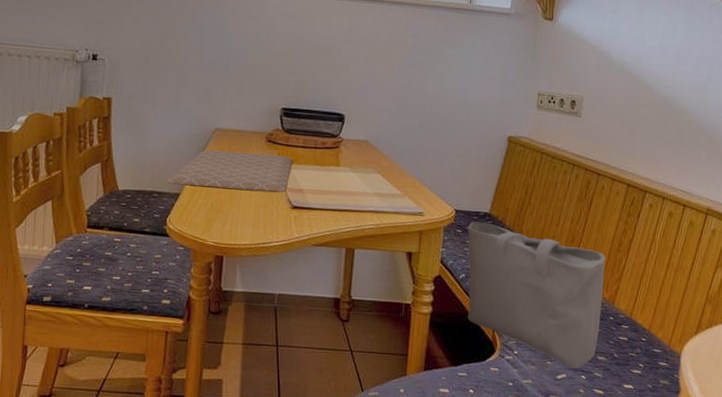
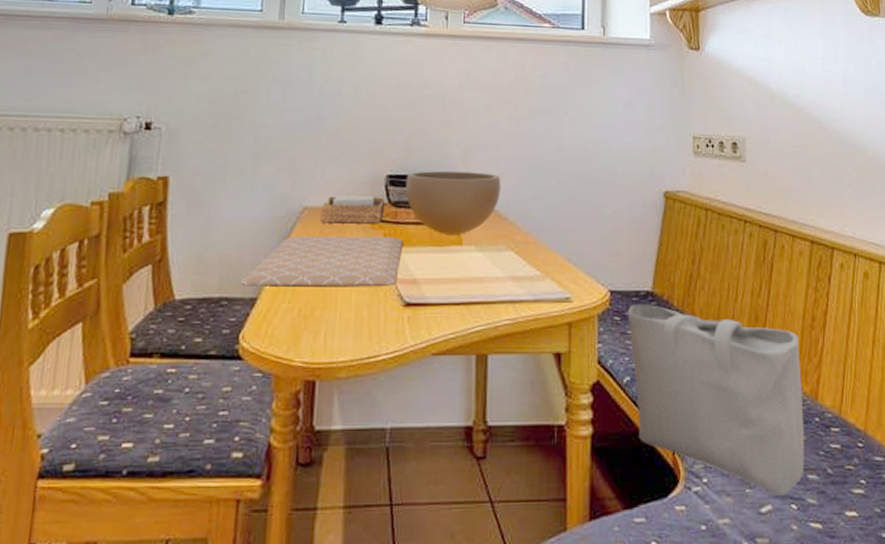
napkin holder: none [228,121,280,145] -> present [320,194,385,224]
bowl: none [296,106,374,158] -> present [405,171,501,235]

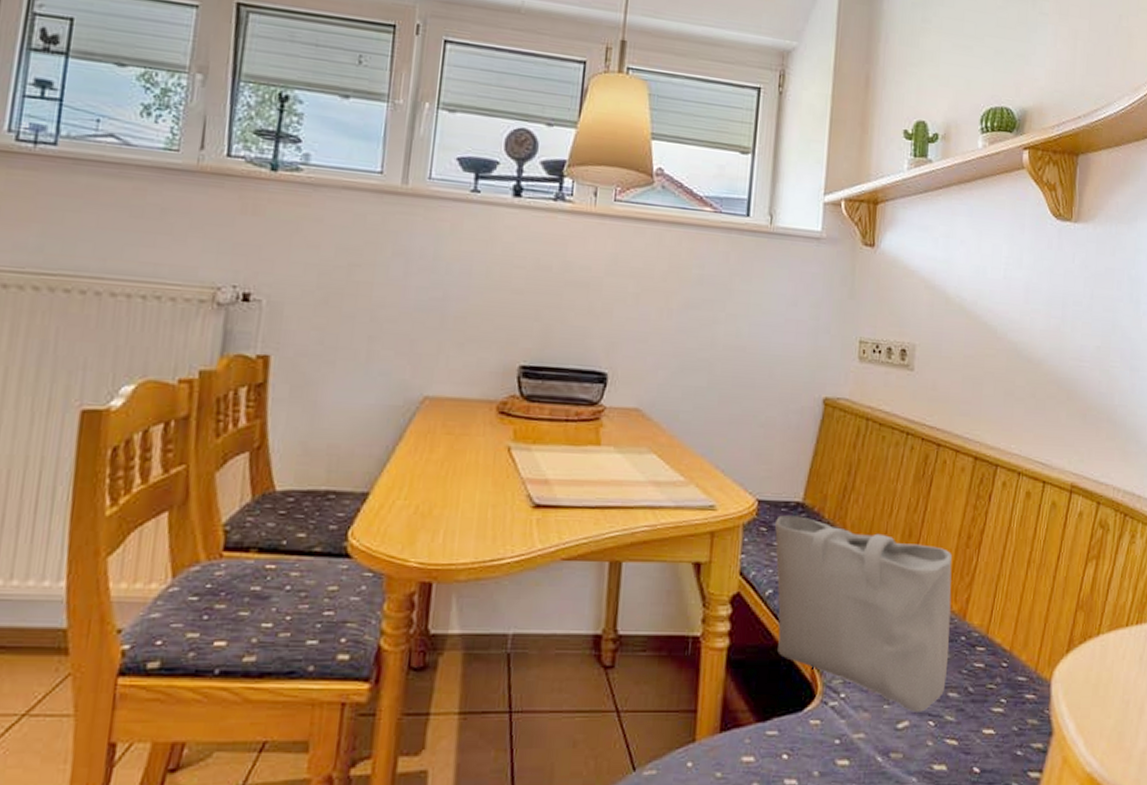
placemat: present [240,235,402,287] -> none [350,428,534,486]
napkin holder: present [320,194,385,224] -> none [442,385,517,419]
bowl: present [405,171,501,235] -> none [540,363,647,434]

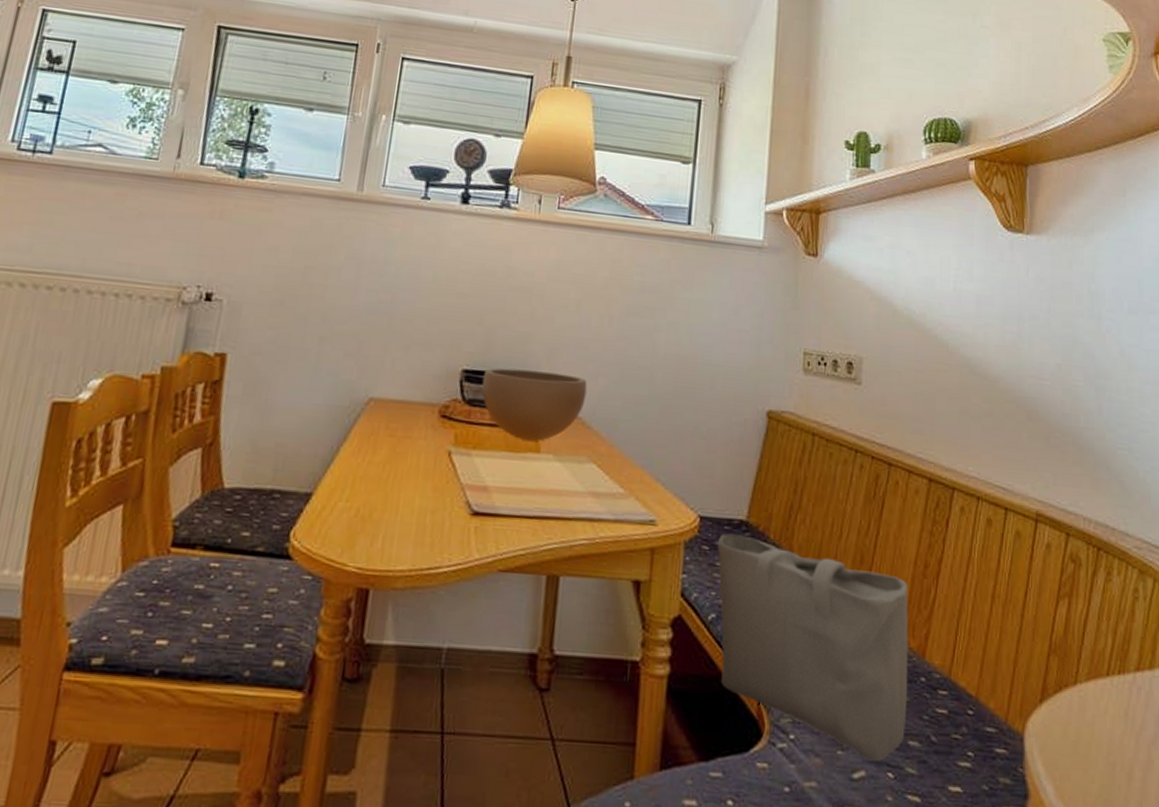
bowl: none [540,363,647,434] -> present [481,368,588,441]

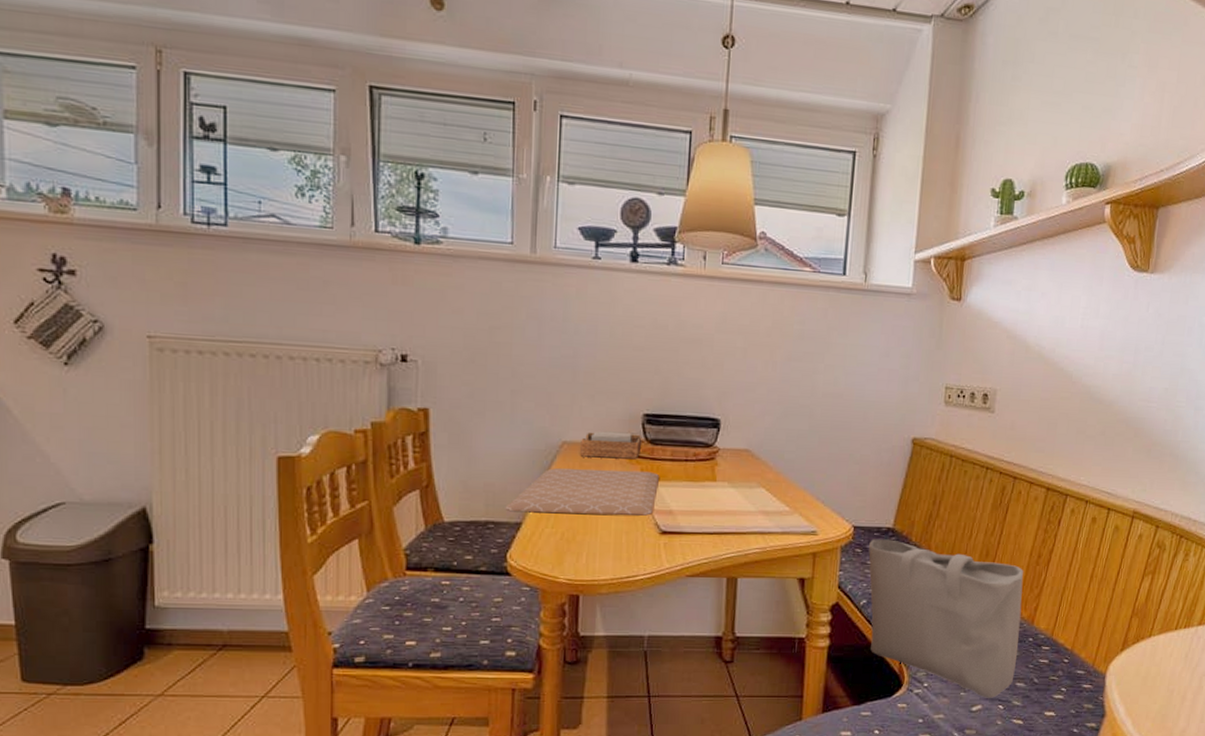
placemat: none [295,429,475,492] -> present [505,468,659,516]
napkin holder: none [386,387,459,423] -> present [579,431,642,460]
bowl: present [481,368,588,441] -> none [662,411,755,472]

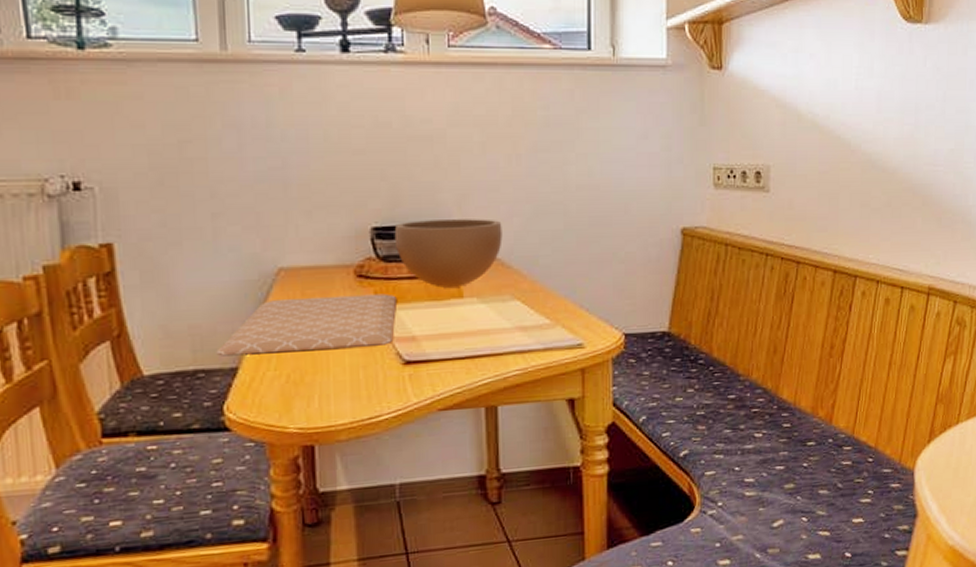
napkin holder: present [579,431,642,460] -> none [299,250,373,284]
bowl: none [662,411,755,472] -> present [394,219,503,288]
tote bag: present [868,539,1024,698] -> none [644,344,818,511]

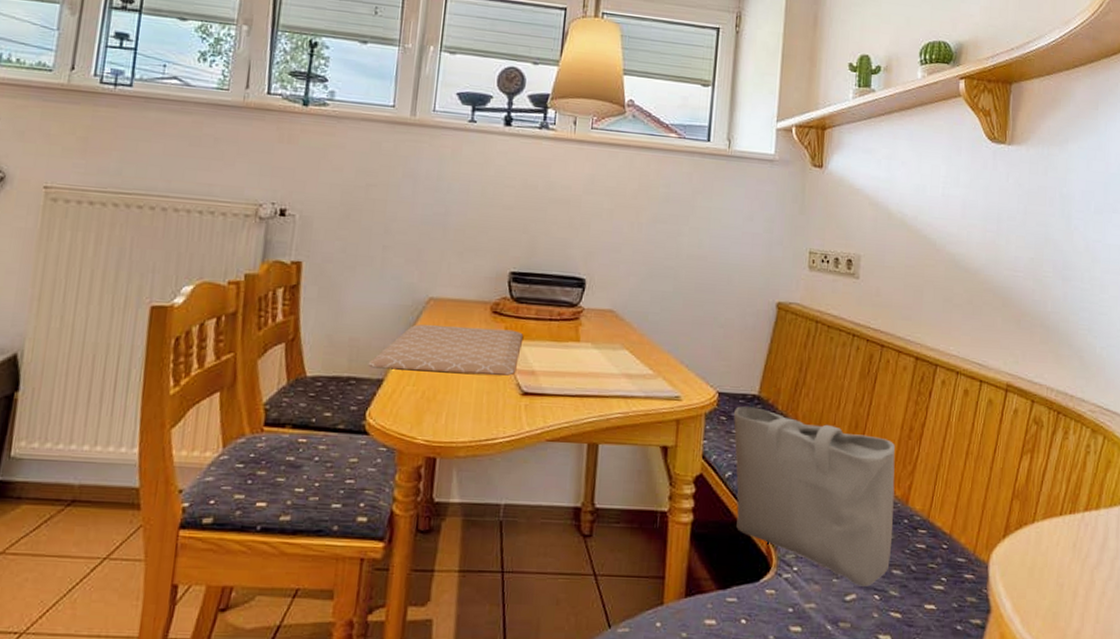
bowl: present [394,219,503,288] -> none [527,270,620,332]
tote bag: none [644,344,818,511] -> present [734,406,896,587]

